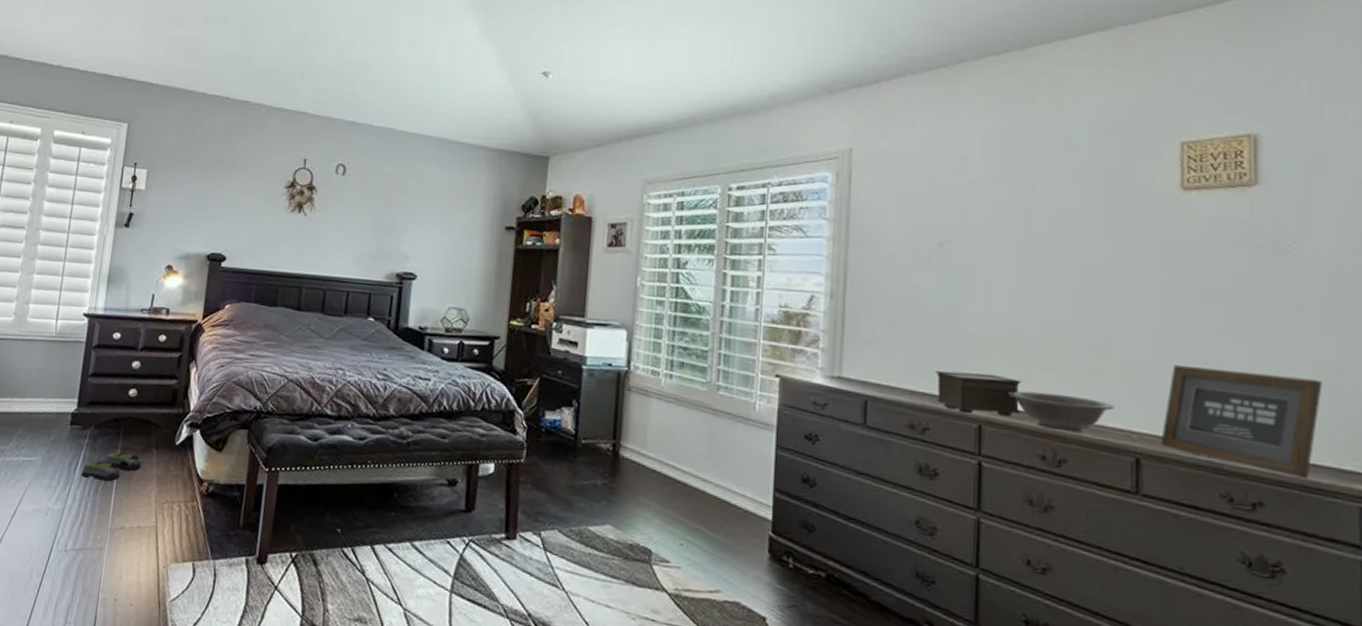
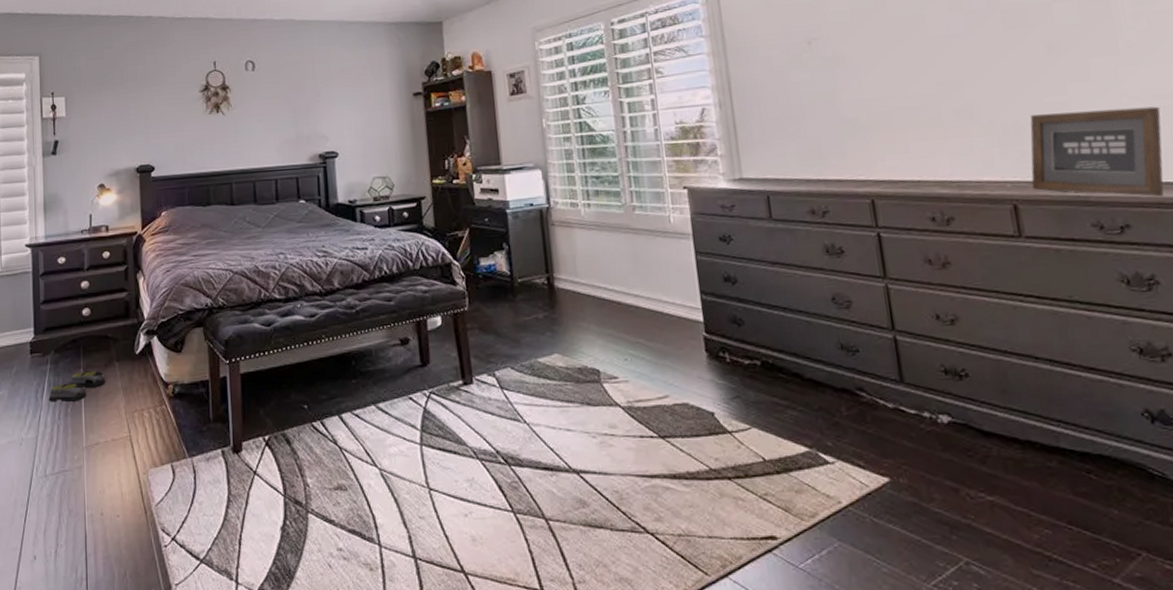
jewelry box: present [935,370,1022,417] -> none [825,151,905,192]
decorative bowl: present [1009,390,1114,433] -> none [893,158,987,193]

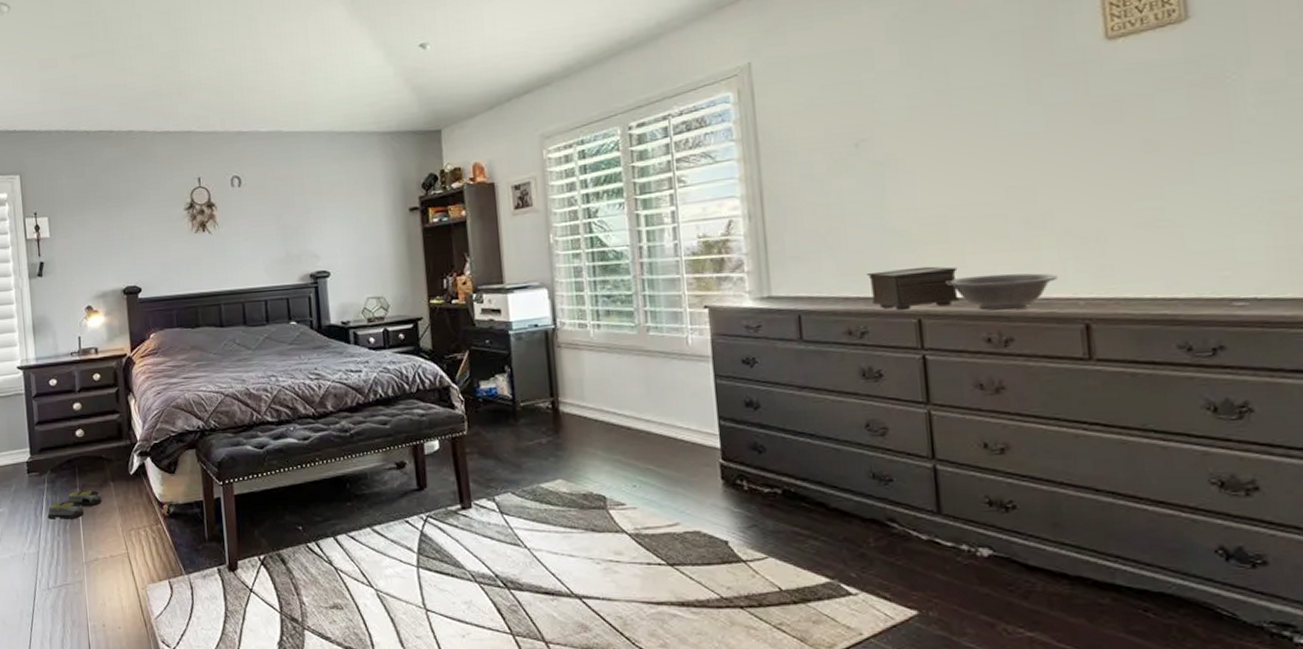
jewelry box: none [825,151,905,192] -> present [867,266,959,311]
decorative bowl: none [893,158,987,193] -> present [946,273,1058,312]
picture frame: present [1030,106,1164,197] -> none [1109,211,1278,316]

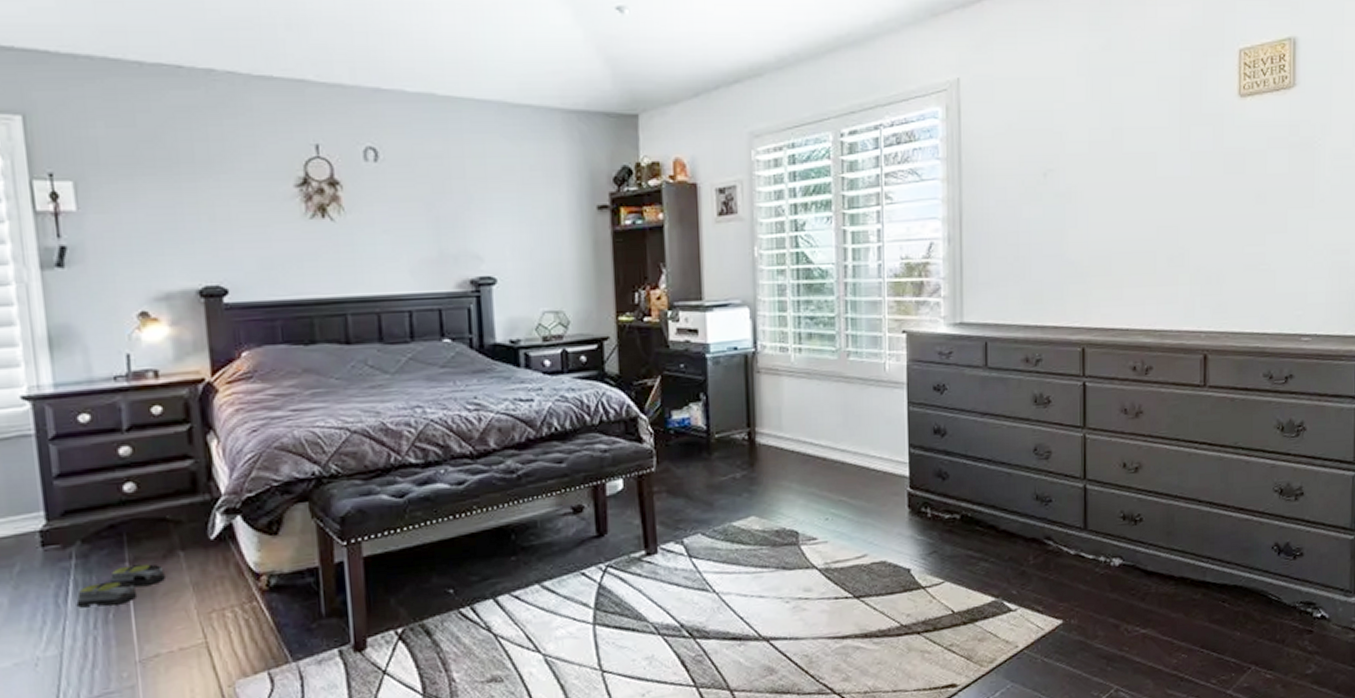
jewelry box: present [867,266,959,311] -> none [1045,297,1116,340]
decorative bowl: present [946,273,1058,312] -> none [1106,306,1188,342]

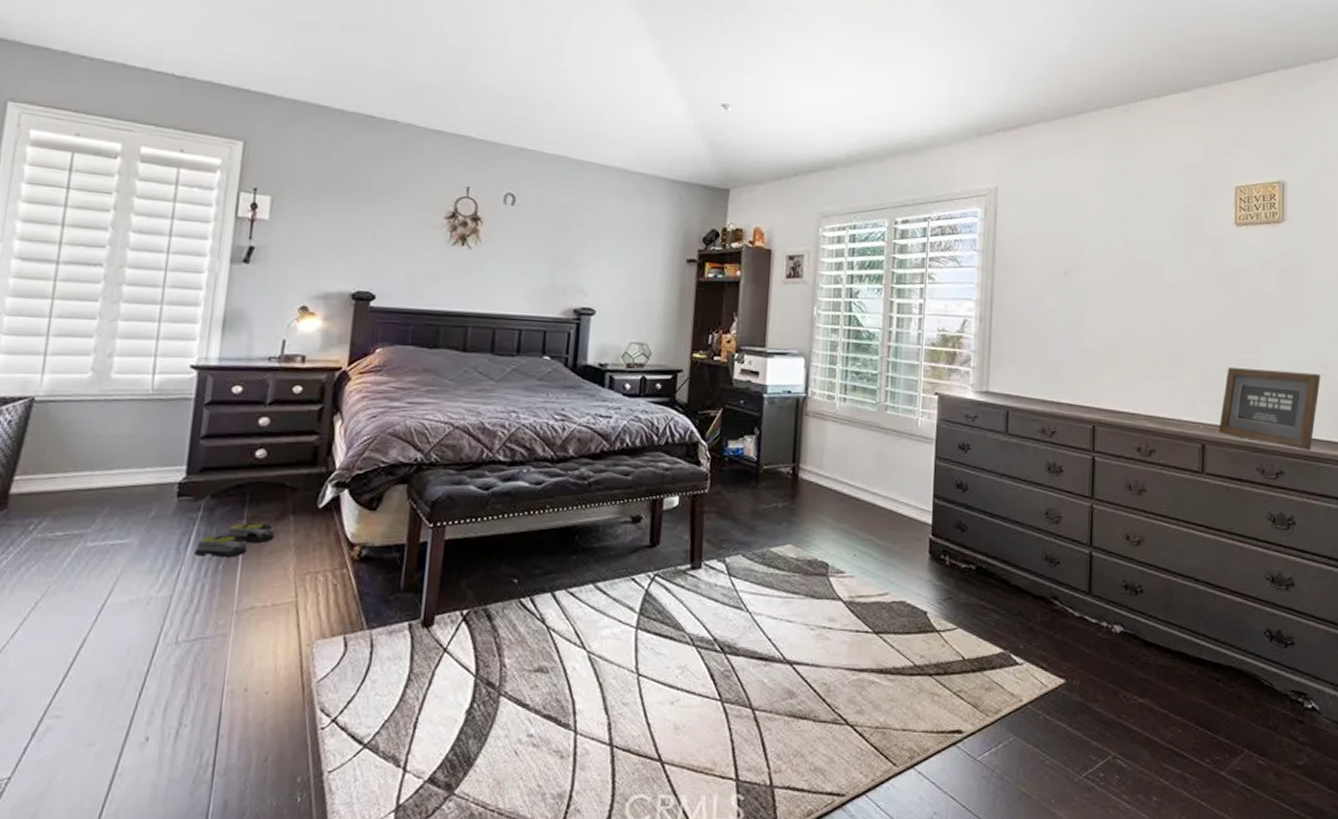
picture frame: none [1222,261,1335,349] -> present [1218,368,1321,451]

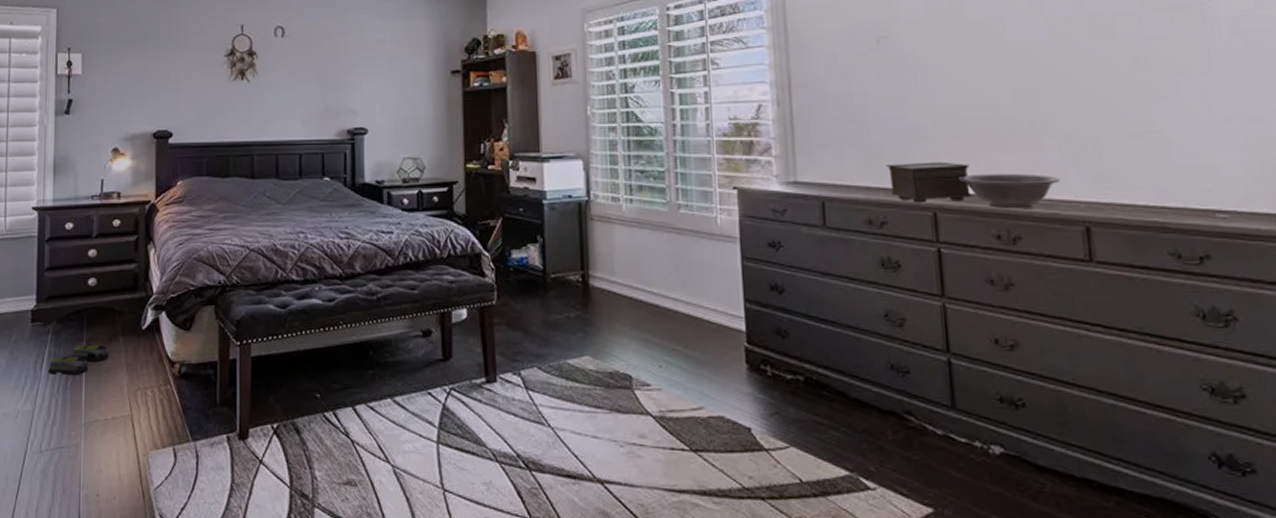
jewelry box: none [1061,381,1124,418] -> present [886,161,971,204]
decorative bowl: none [1115,394,1188,427] -> present [959,173,1060,210]
picture frame: present [1218,368,1321,451] -> none [1107,130,1252,228]

